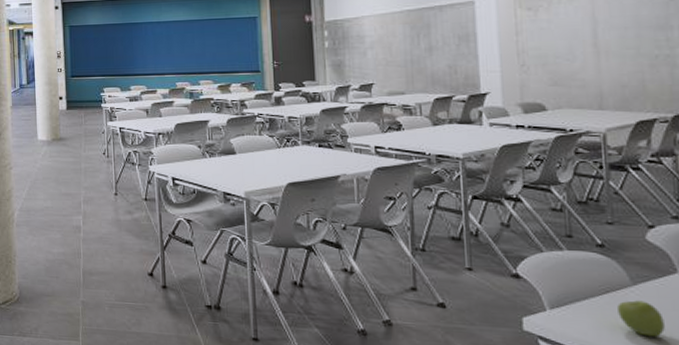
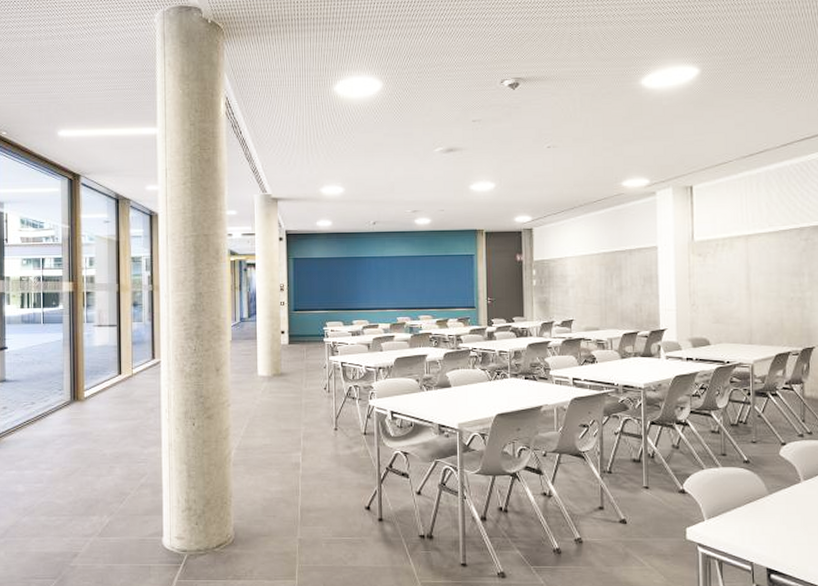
apple: present [617,300,665,337] -> none [757,507,790,538]

